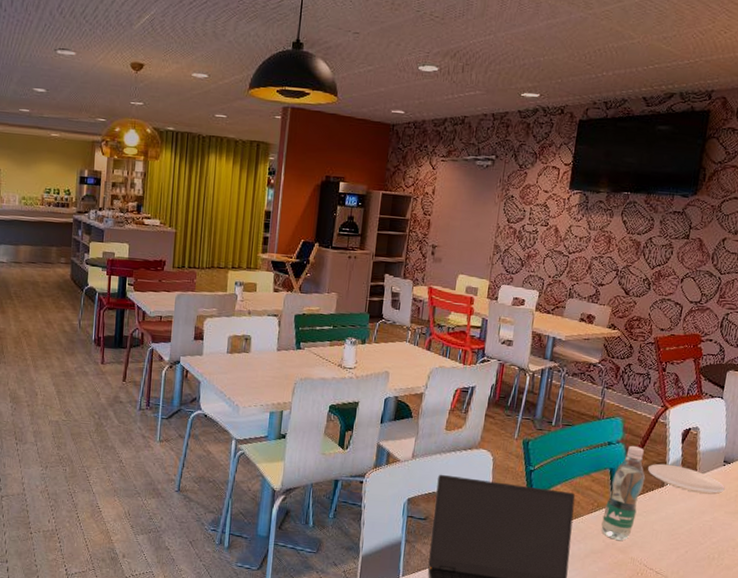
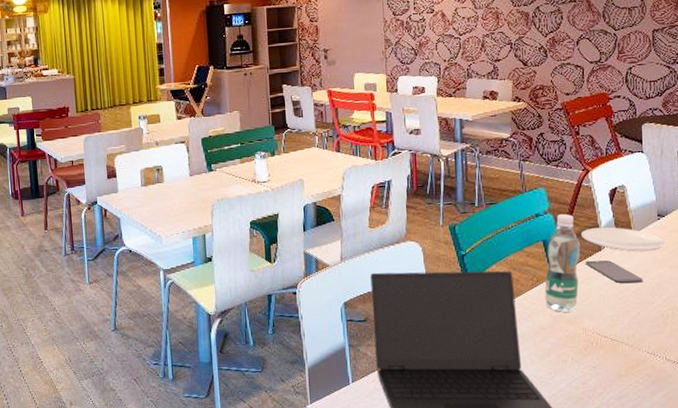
smartphone: none [646,494,697,522] -> present [585,260,643,283]

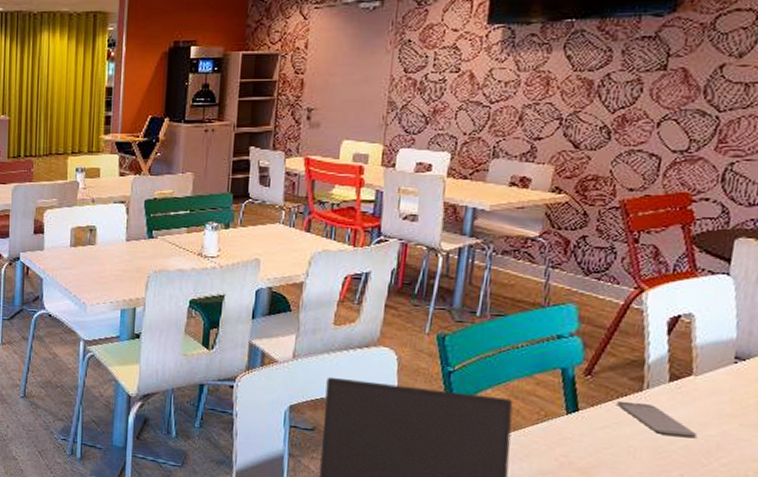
bottle: present [545,213,581,312] -> none [551,338,615,459]
plate: present [580,226,664,252] -> none [616,361,739,402]

